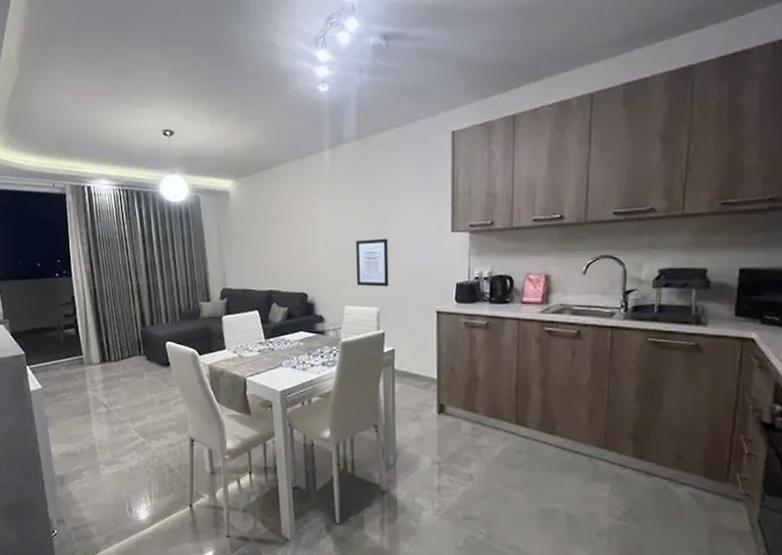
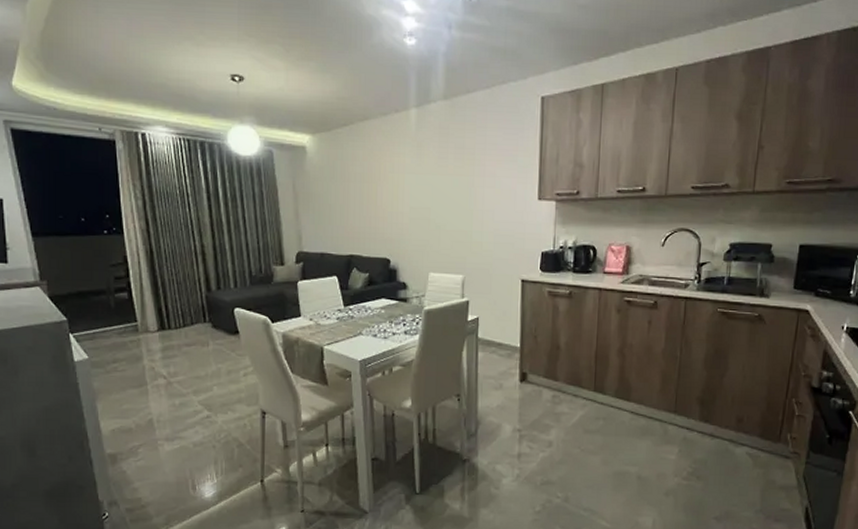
wall art: present [355,238,389,287] -> none [441,204,475,254]

